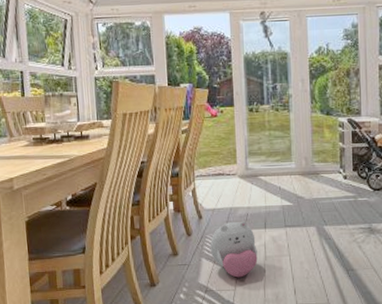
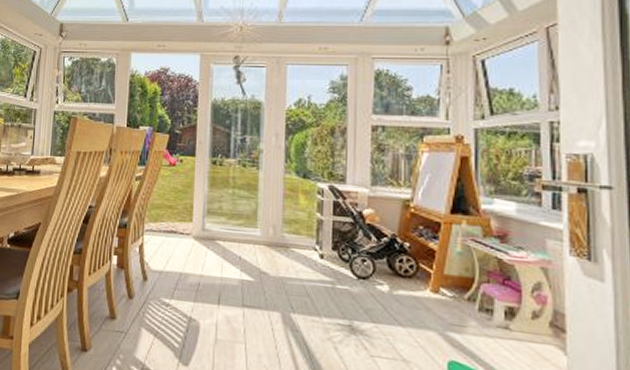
plush toy: present [209,221,258,278] -> none [152,290,207,361]

